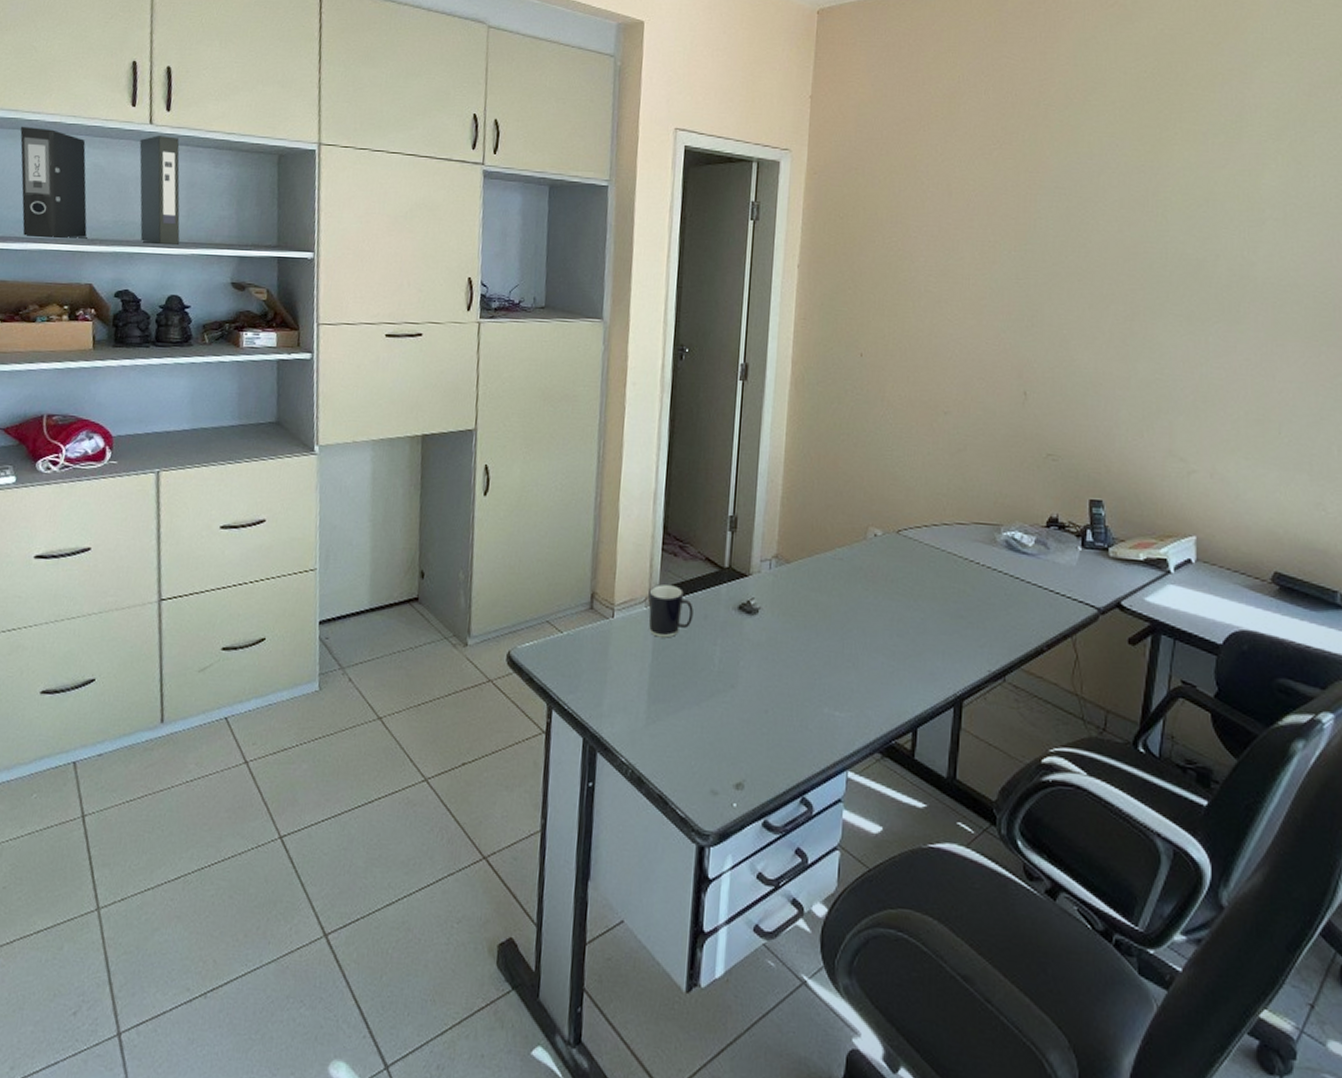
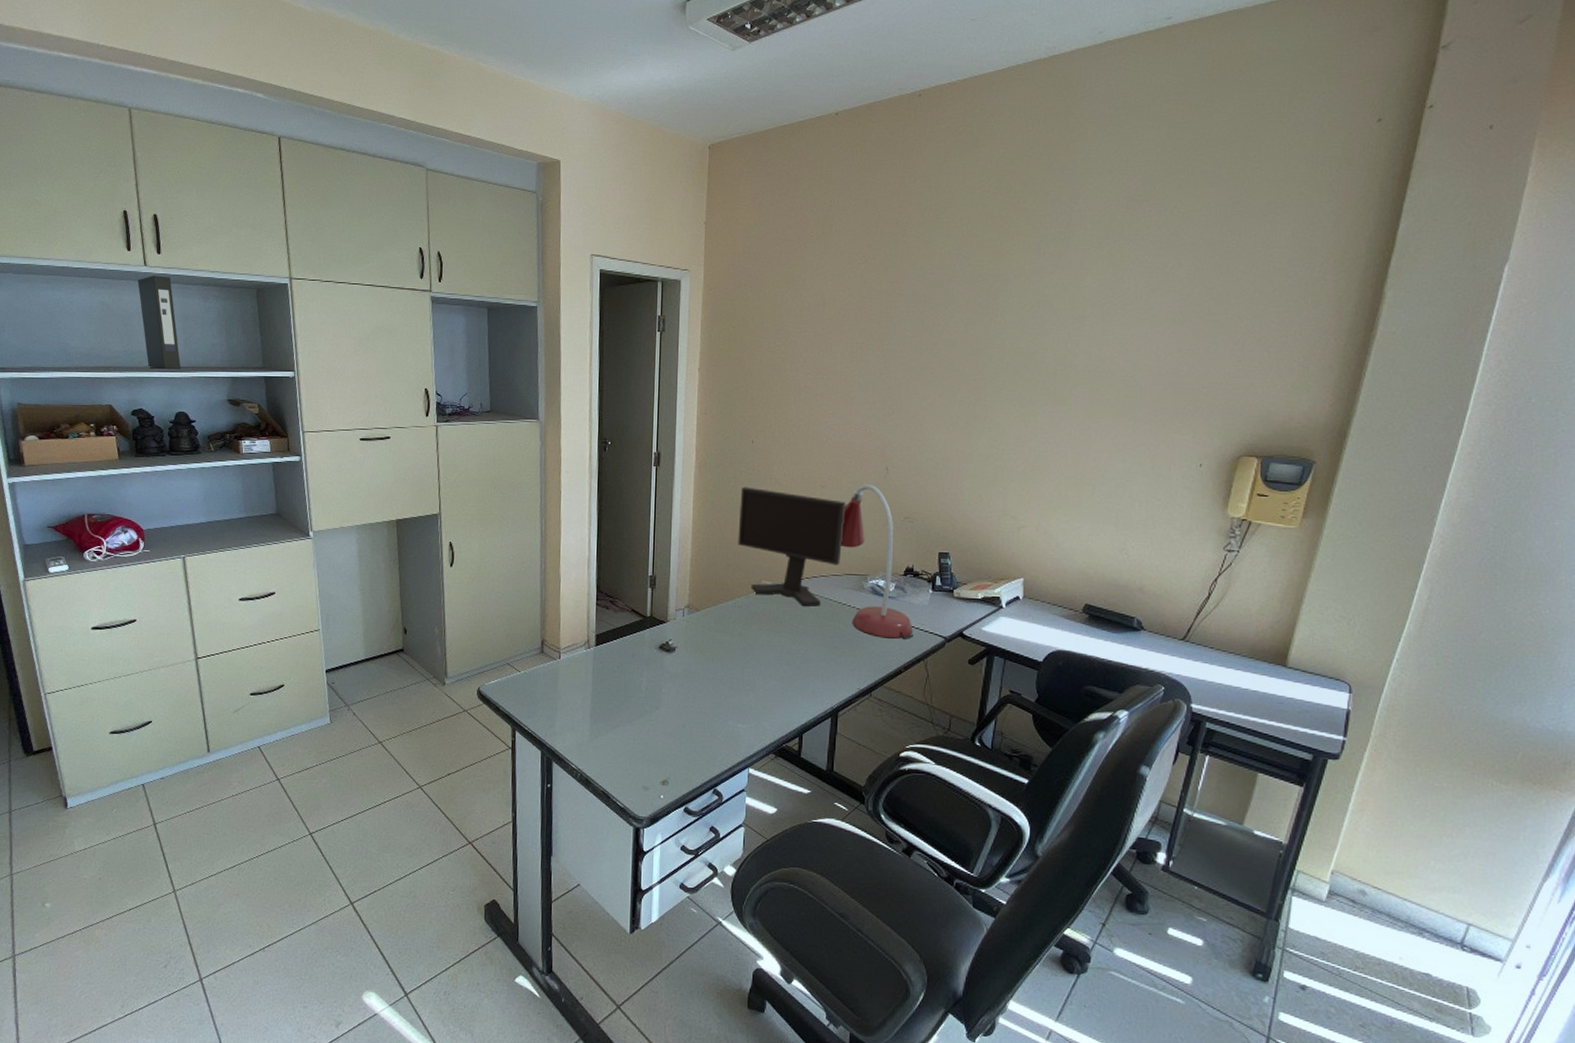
binder: present [20,126,87,238] -> none [34,271,102,367]
mug: present [648,583,694,638] -> none [587,631,623,673]
monitor: none [840,409,974,563] -> present [738,487,846,607]
desk lamp: none [968,412,1058,610] -> present [841,485,913,640]

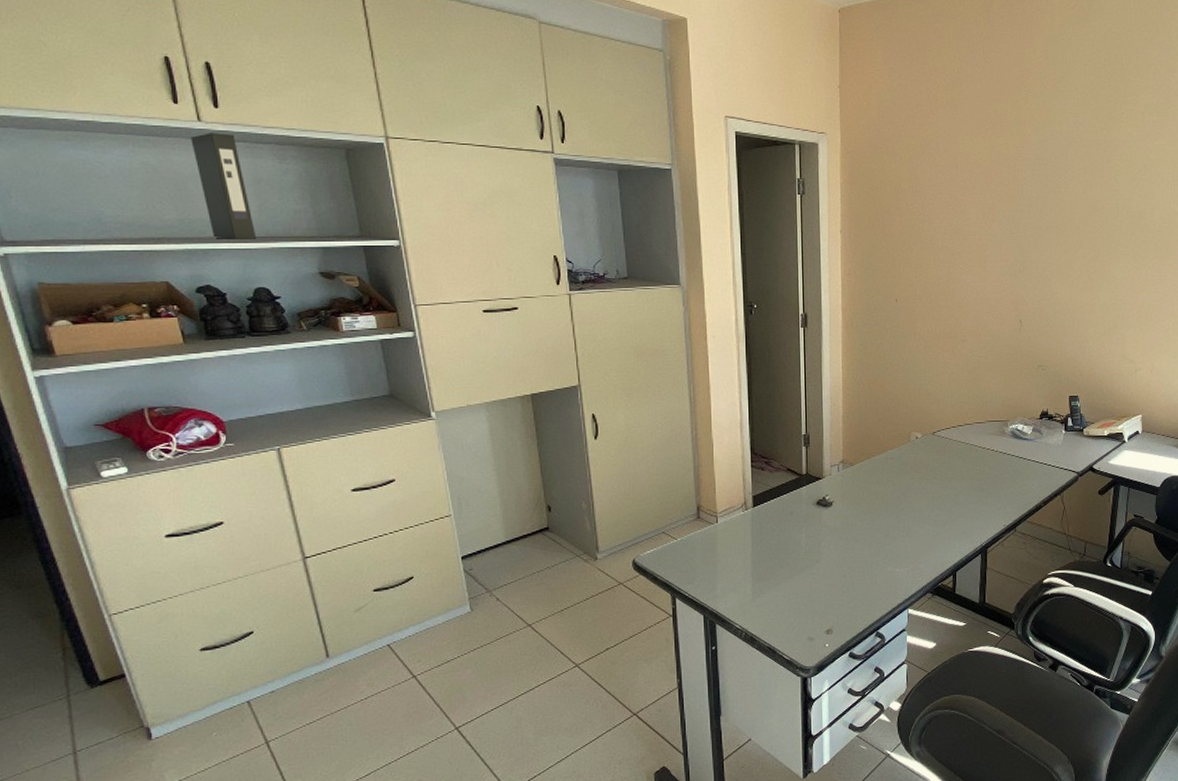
monitor: present [738,487,846,607] -> none [887,344,985,453]
desk lamp: present [841,485,913,640] -> none [982,337,1050,478]

